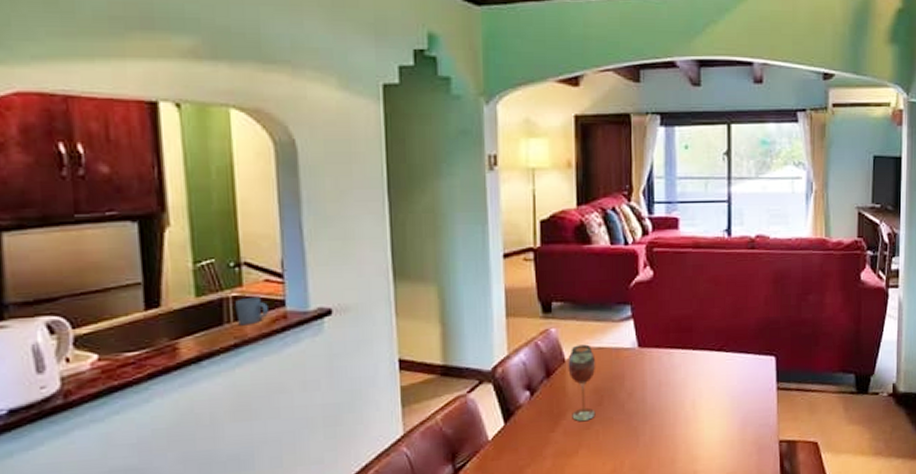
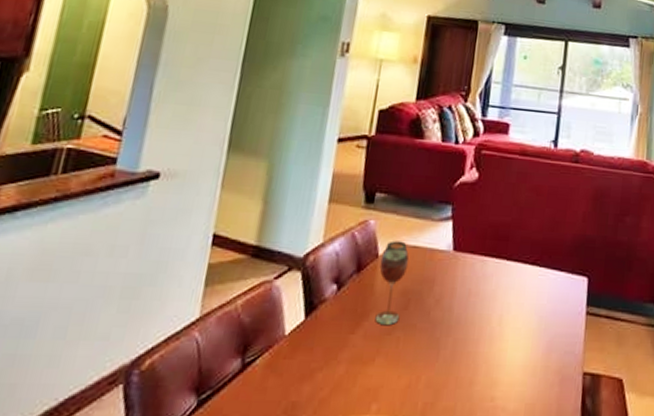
mug: present [235,296,268,326] -> none [64,150,99,180]

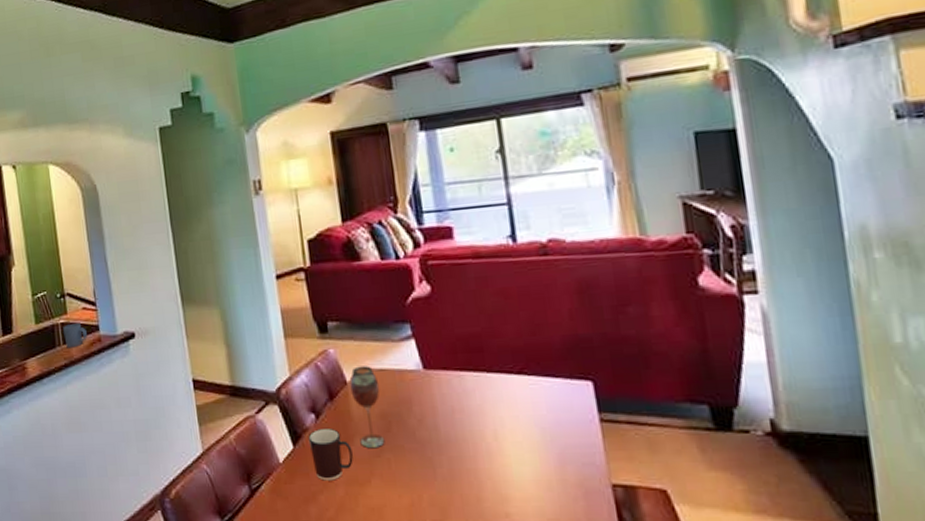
mug: none [64,150,99,180] -> present [63,322,87,348]
mug: none [320,300,365,357] -> present [308,427,354,481]

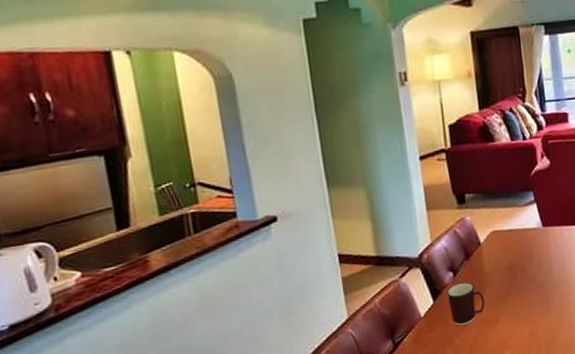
mug: present [63,322,87,348] -> none [193,210,223,237]
wineglass: present [349,366,385,449] -> none [483,228,511,294]

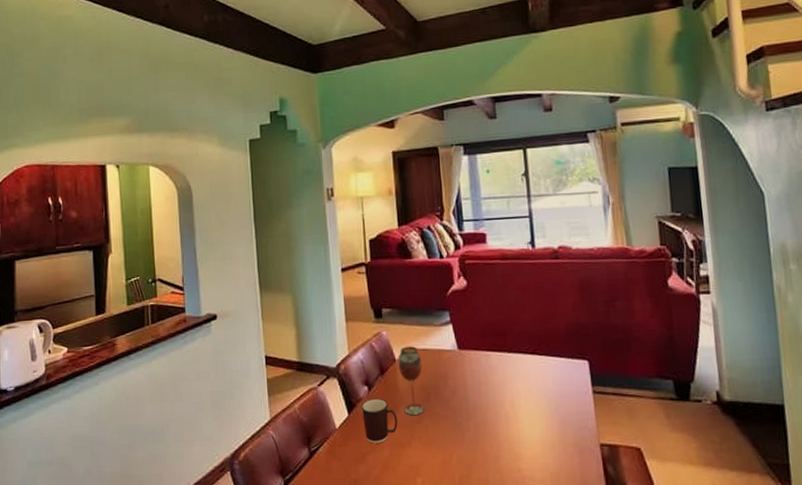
wineglass: none [483,228,511,294] -> present [398,346,424,416]

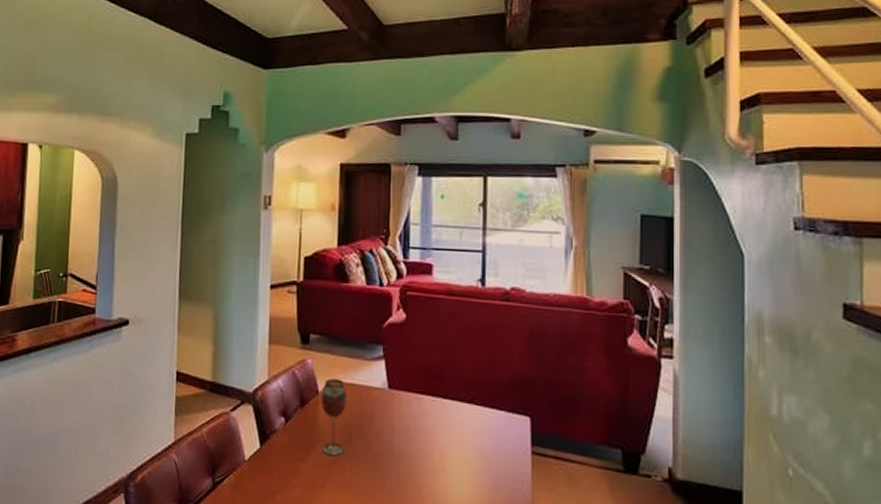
mug: present [361,398,398,444] -> none [275,431,313,482]

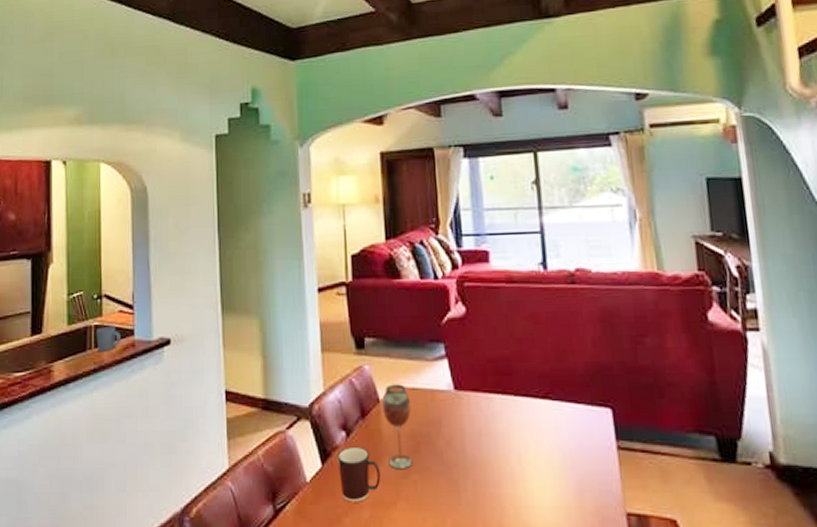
mug: none [59,303,83,327] -> present [96,325,121,352]
mug: none [275,431,313,482] -> present [337,446,381,502]

